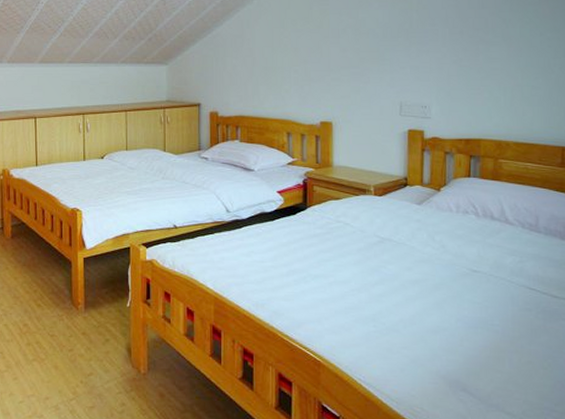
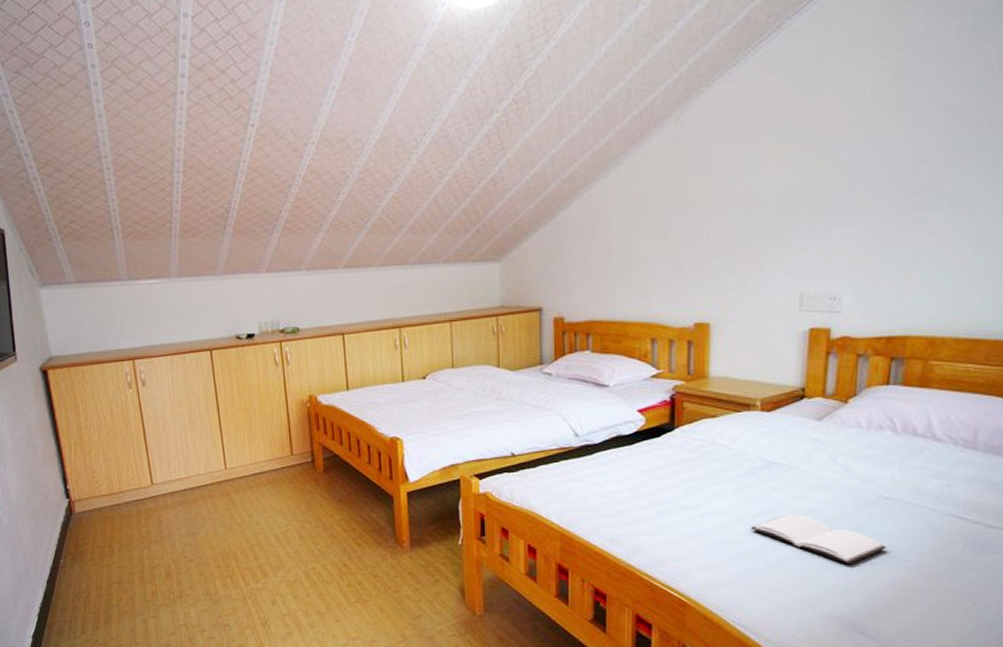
book: none [370,284,478,329] -> present [750,515,887,565]

